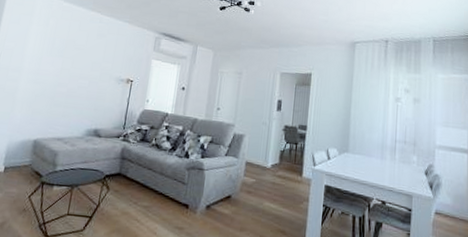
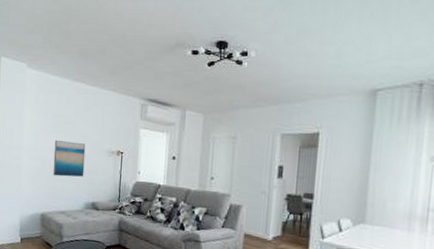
wall art: none [53,64,94,103] -> present [53,139,86,177]

